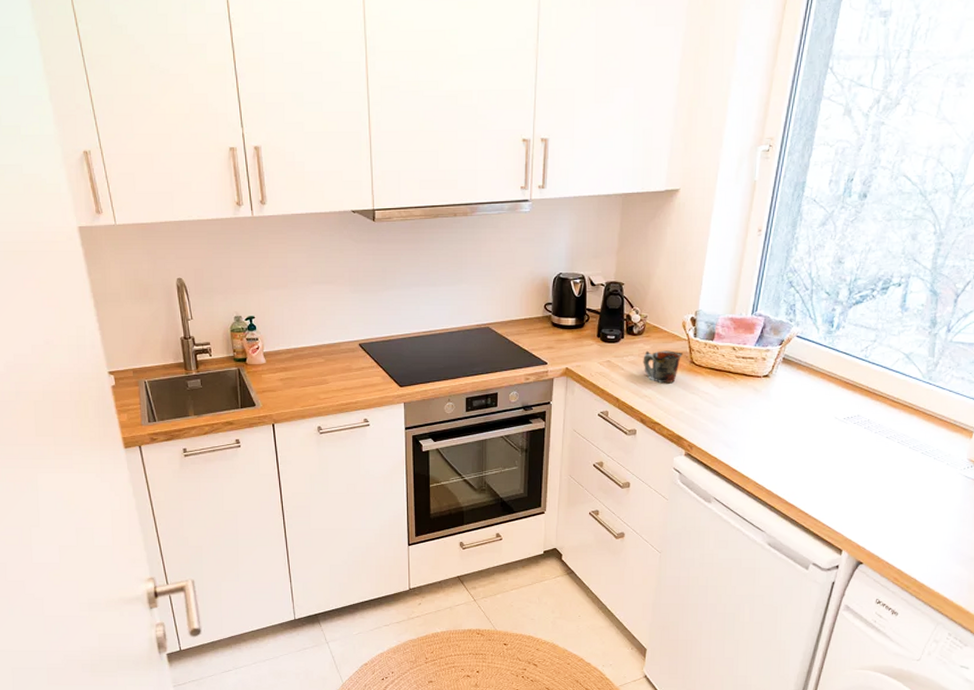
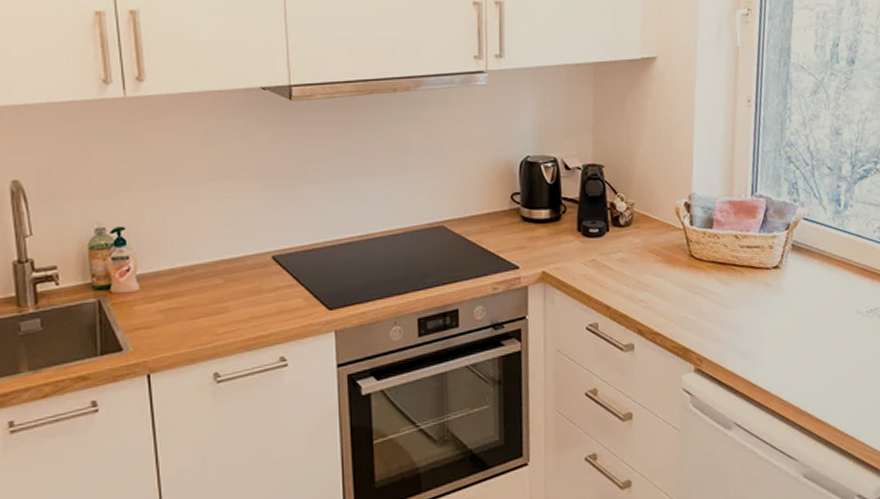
mug: present [643,350,683,384] -> none [634,243,679,284]

